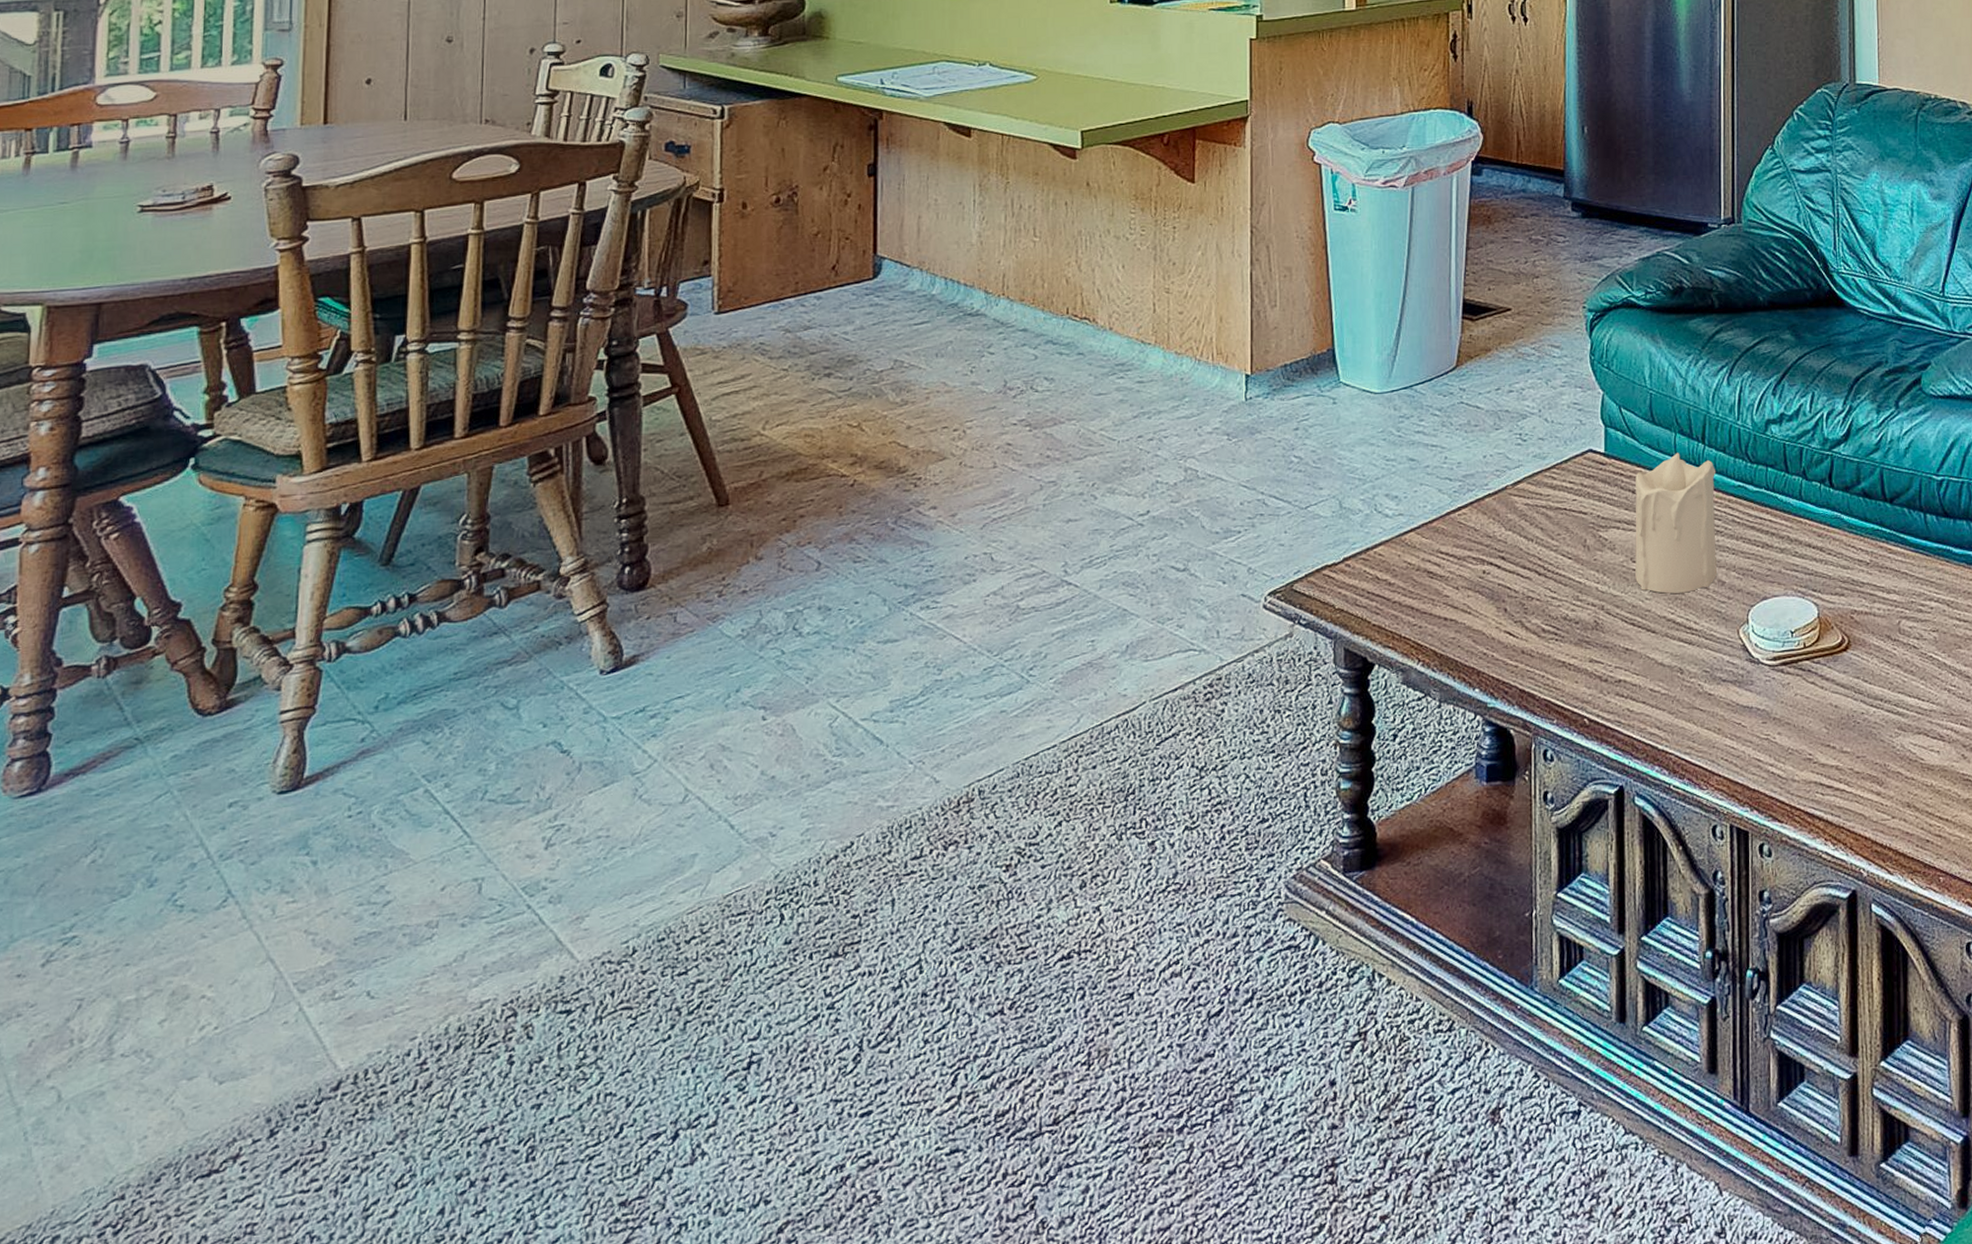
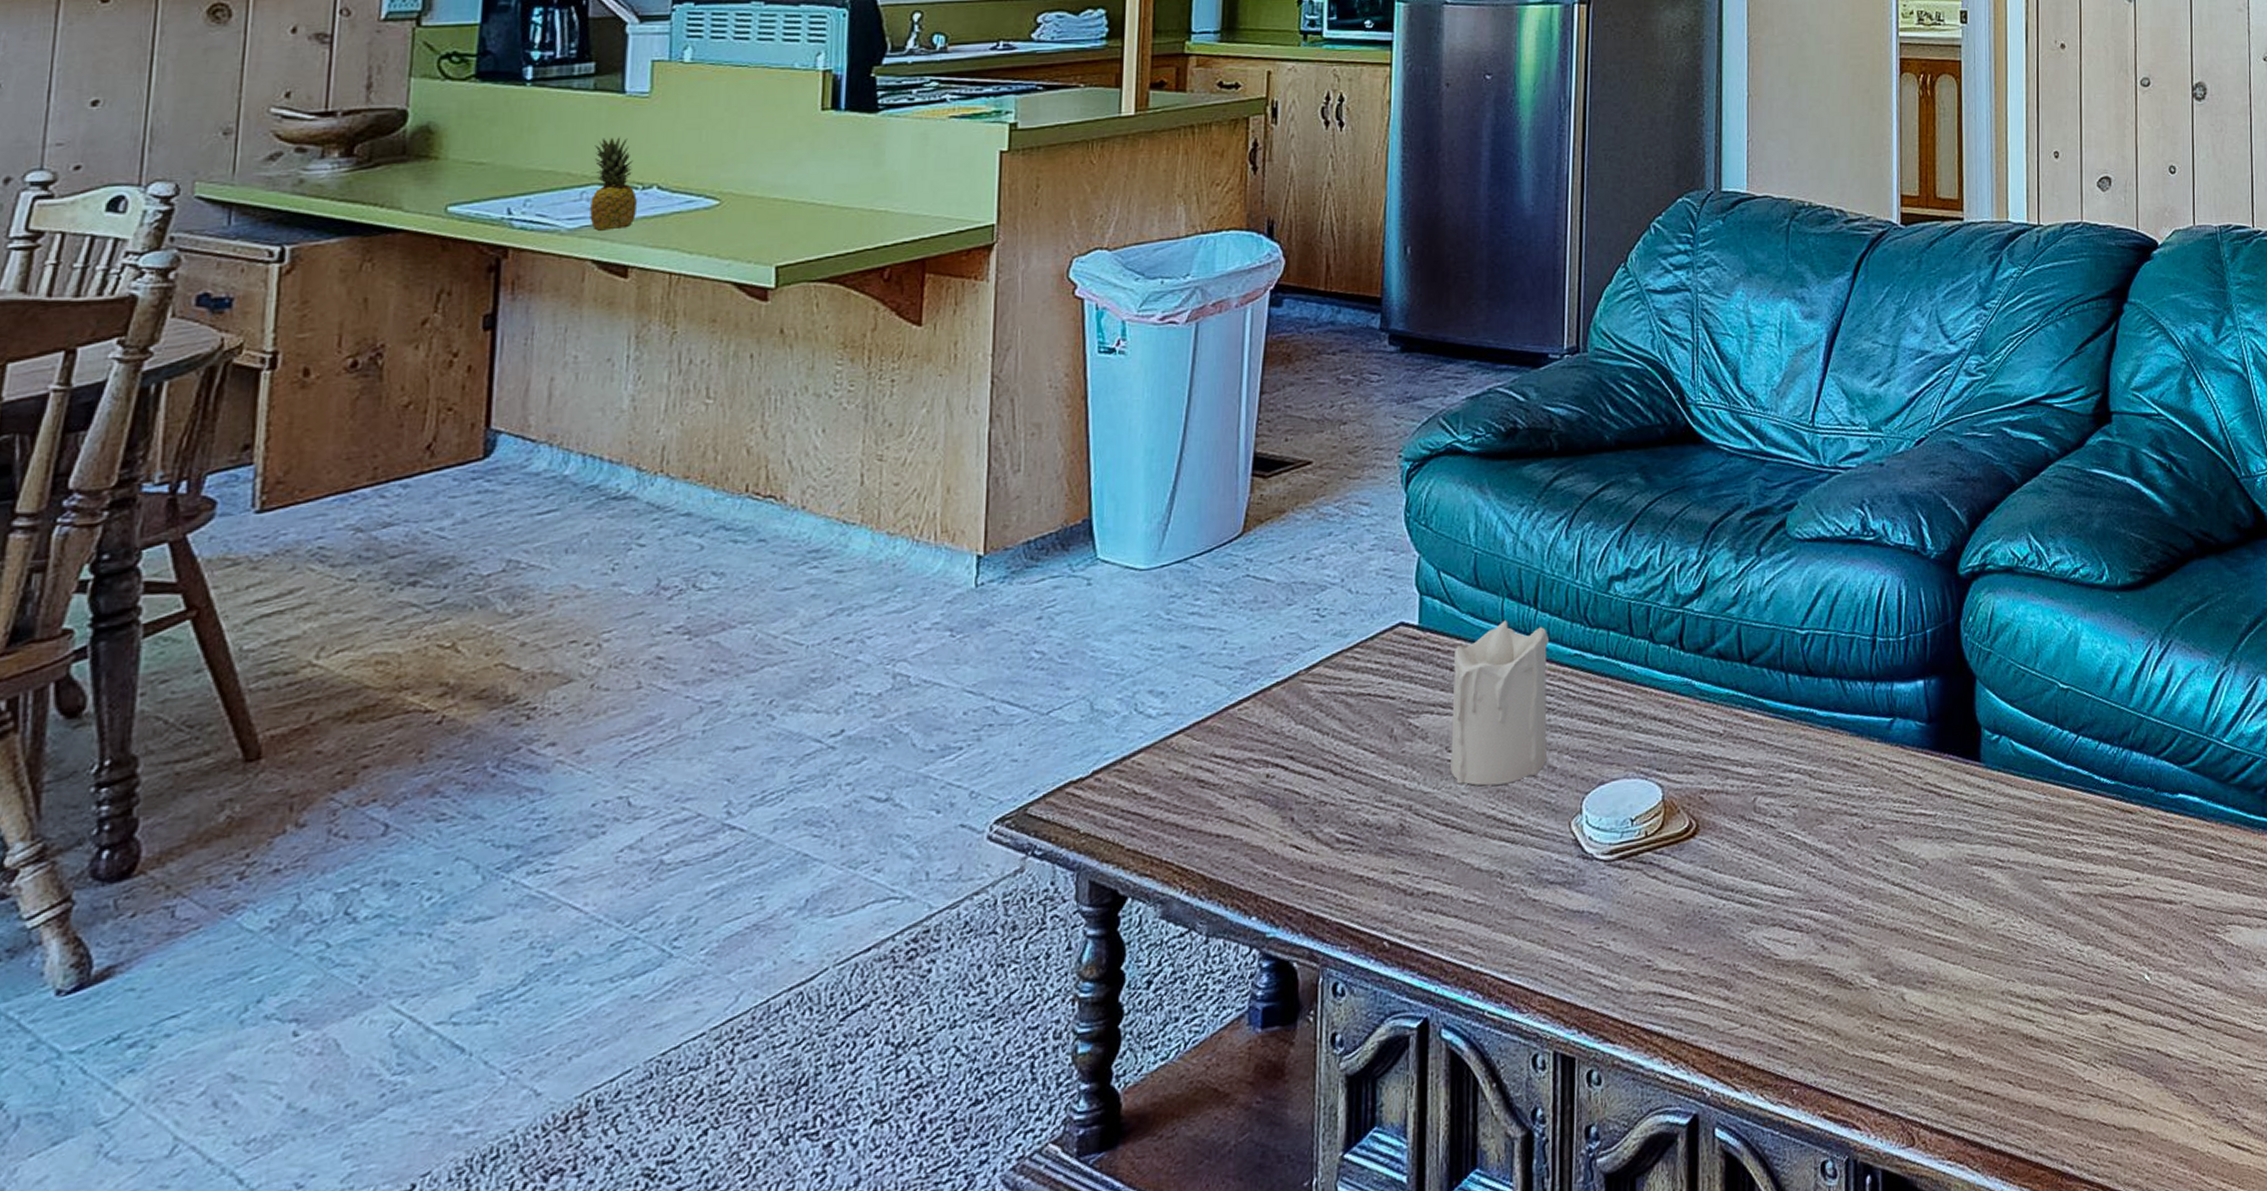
fruit: none [940,23,975,100] -> present [589,137,637,232]

